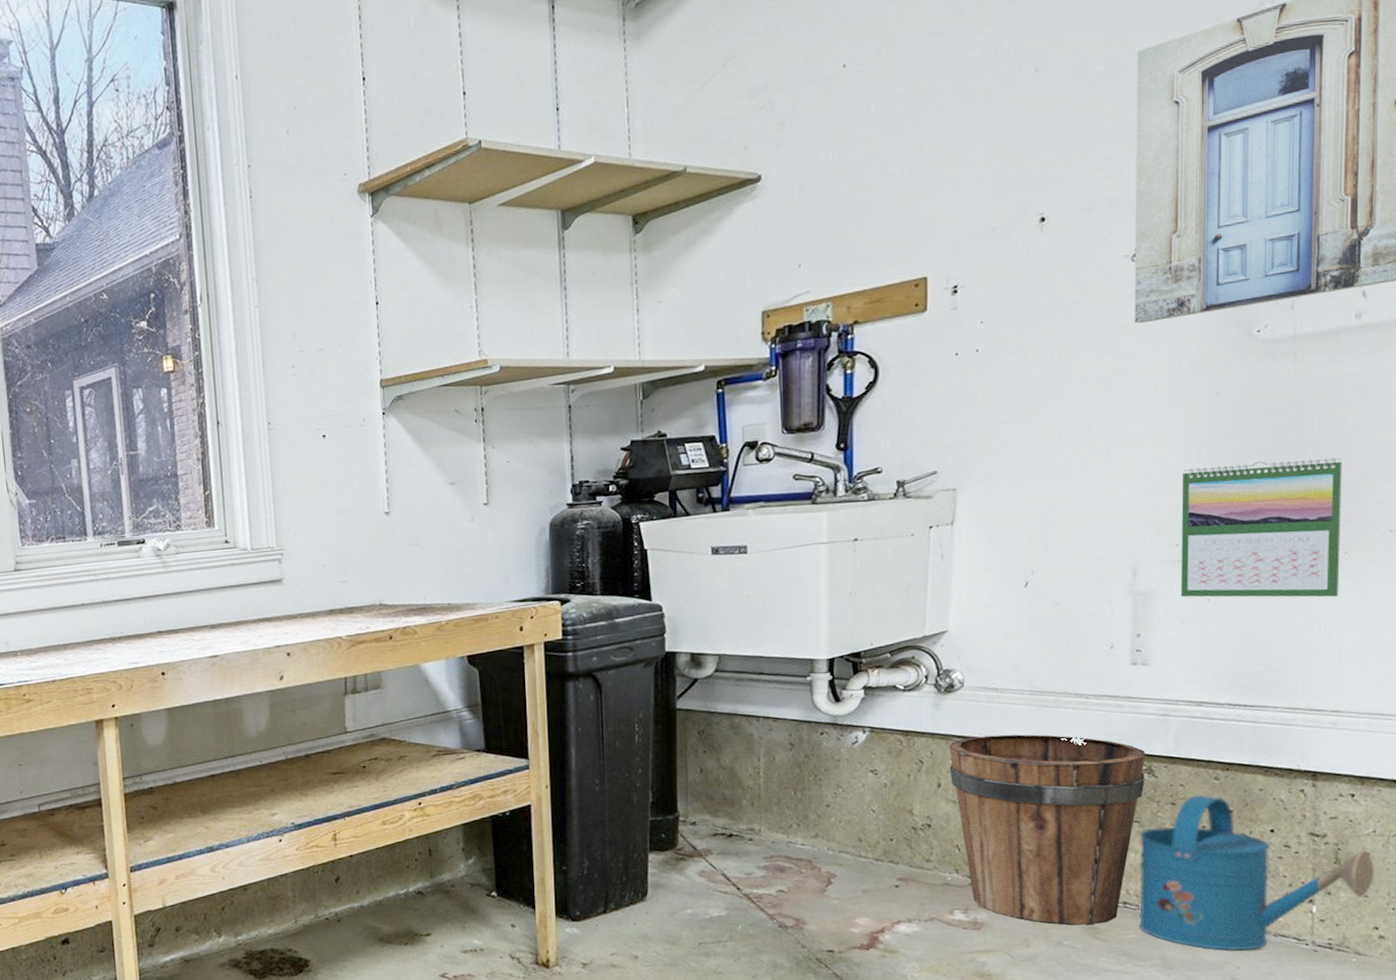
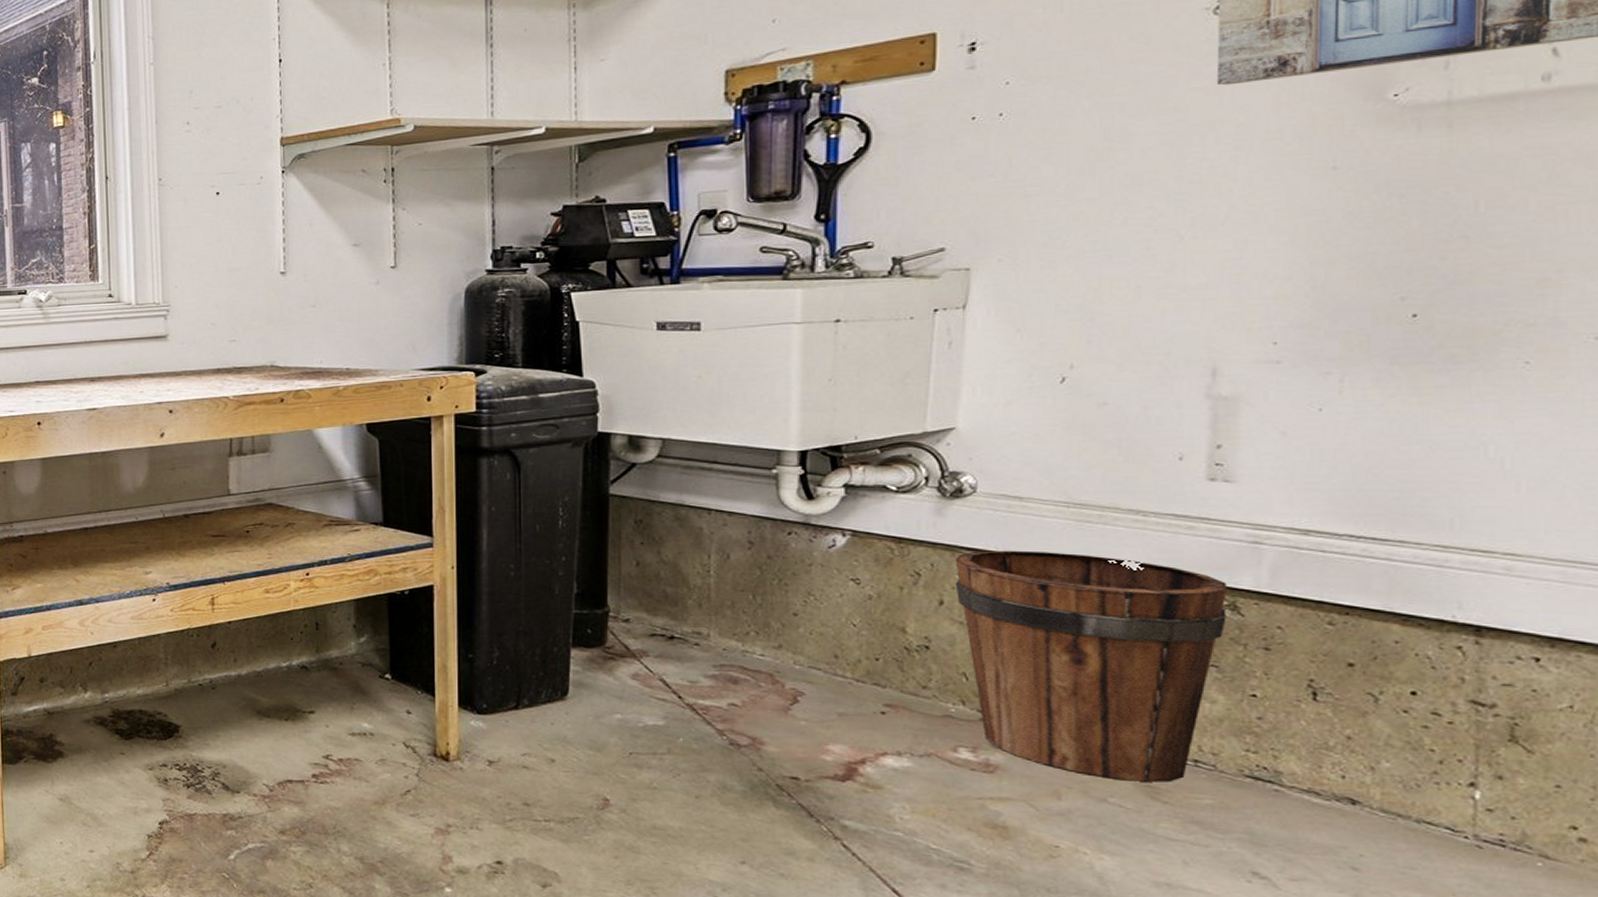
watering can: present [1139,795,1374,951] -> none [1216,641,1571,836]
calendar: present [1180,457,1342,598] -> none [1280,247,1521,416]

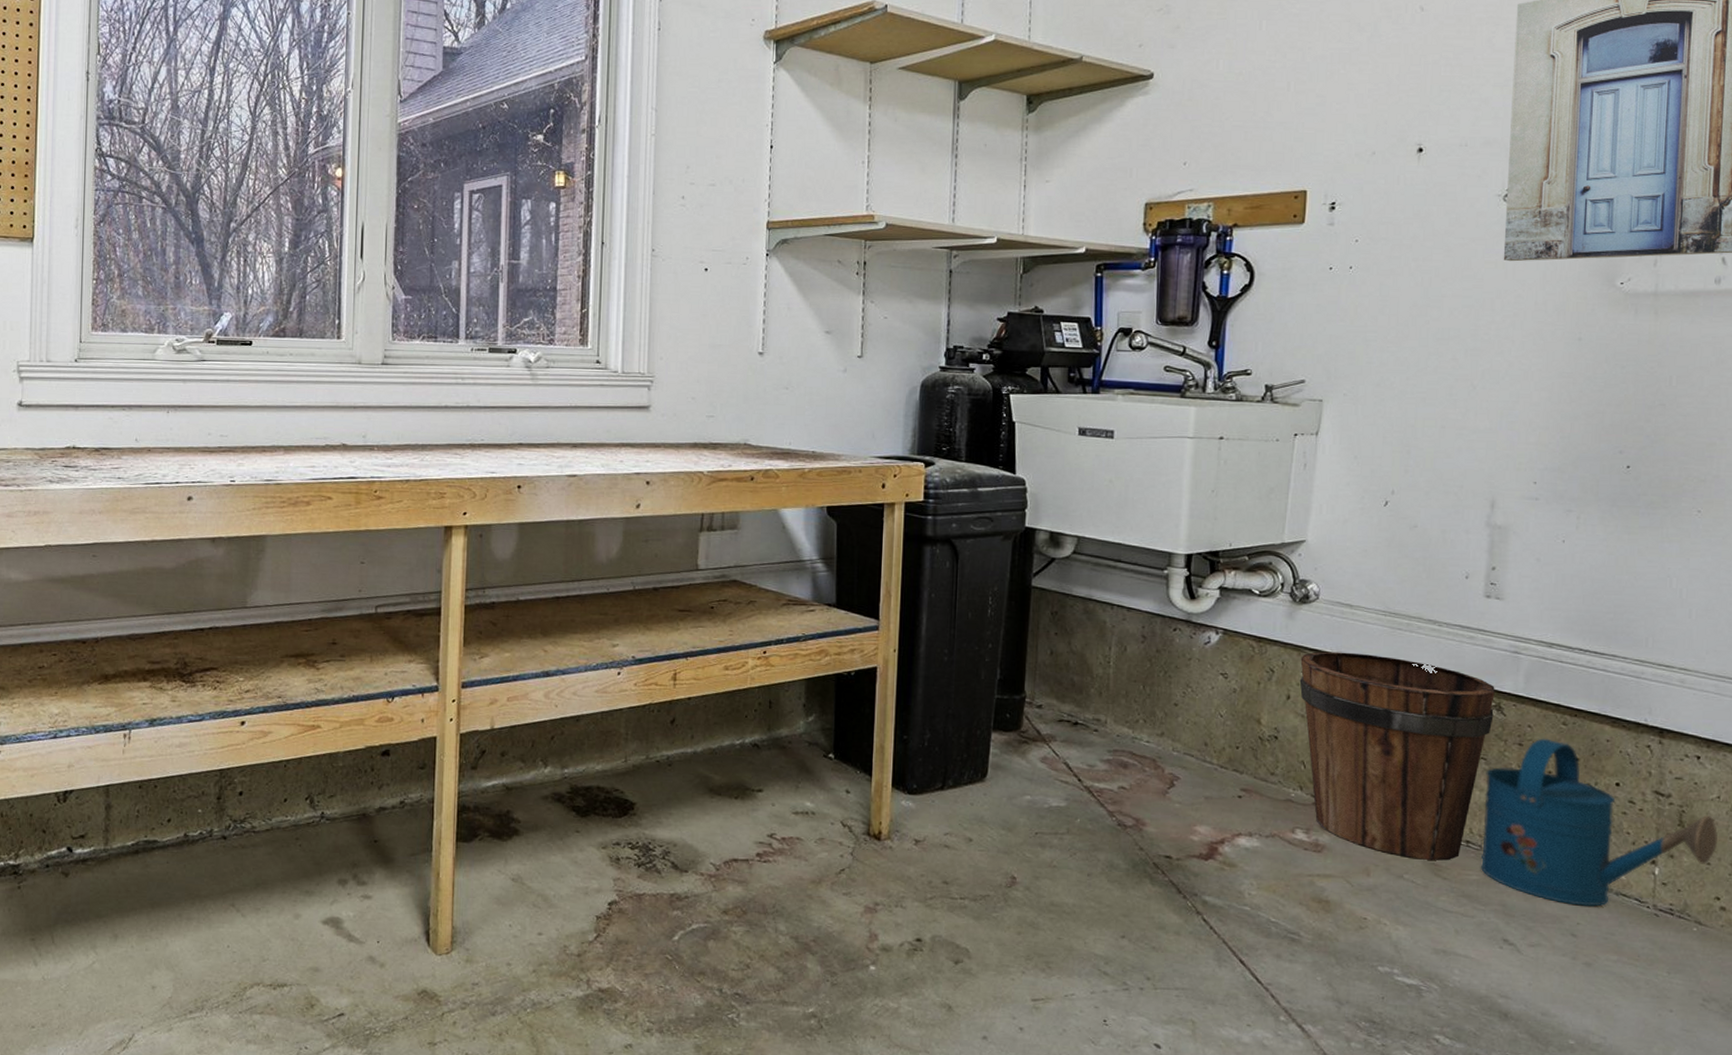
watering can: none [1216,641,1571,836] -> present [1481,738,1718,906]

